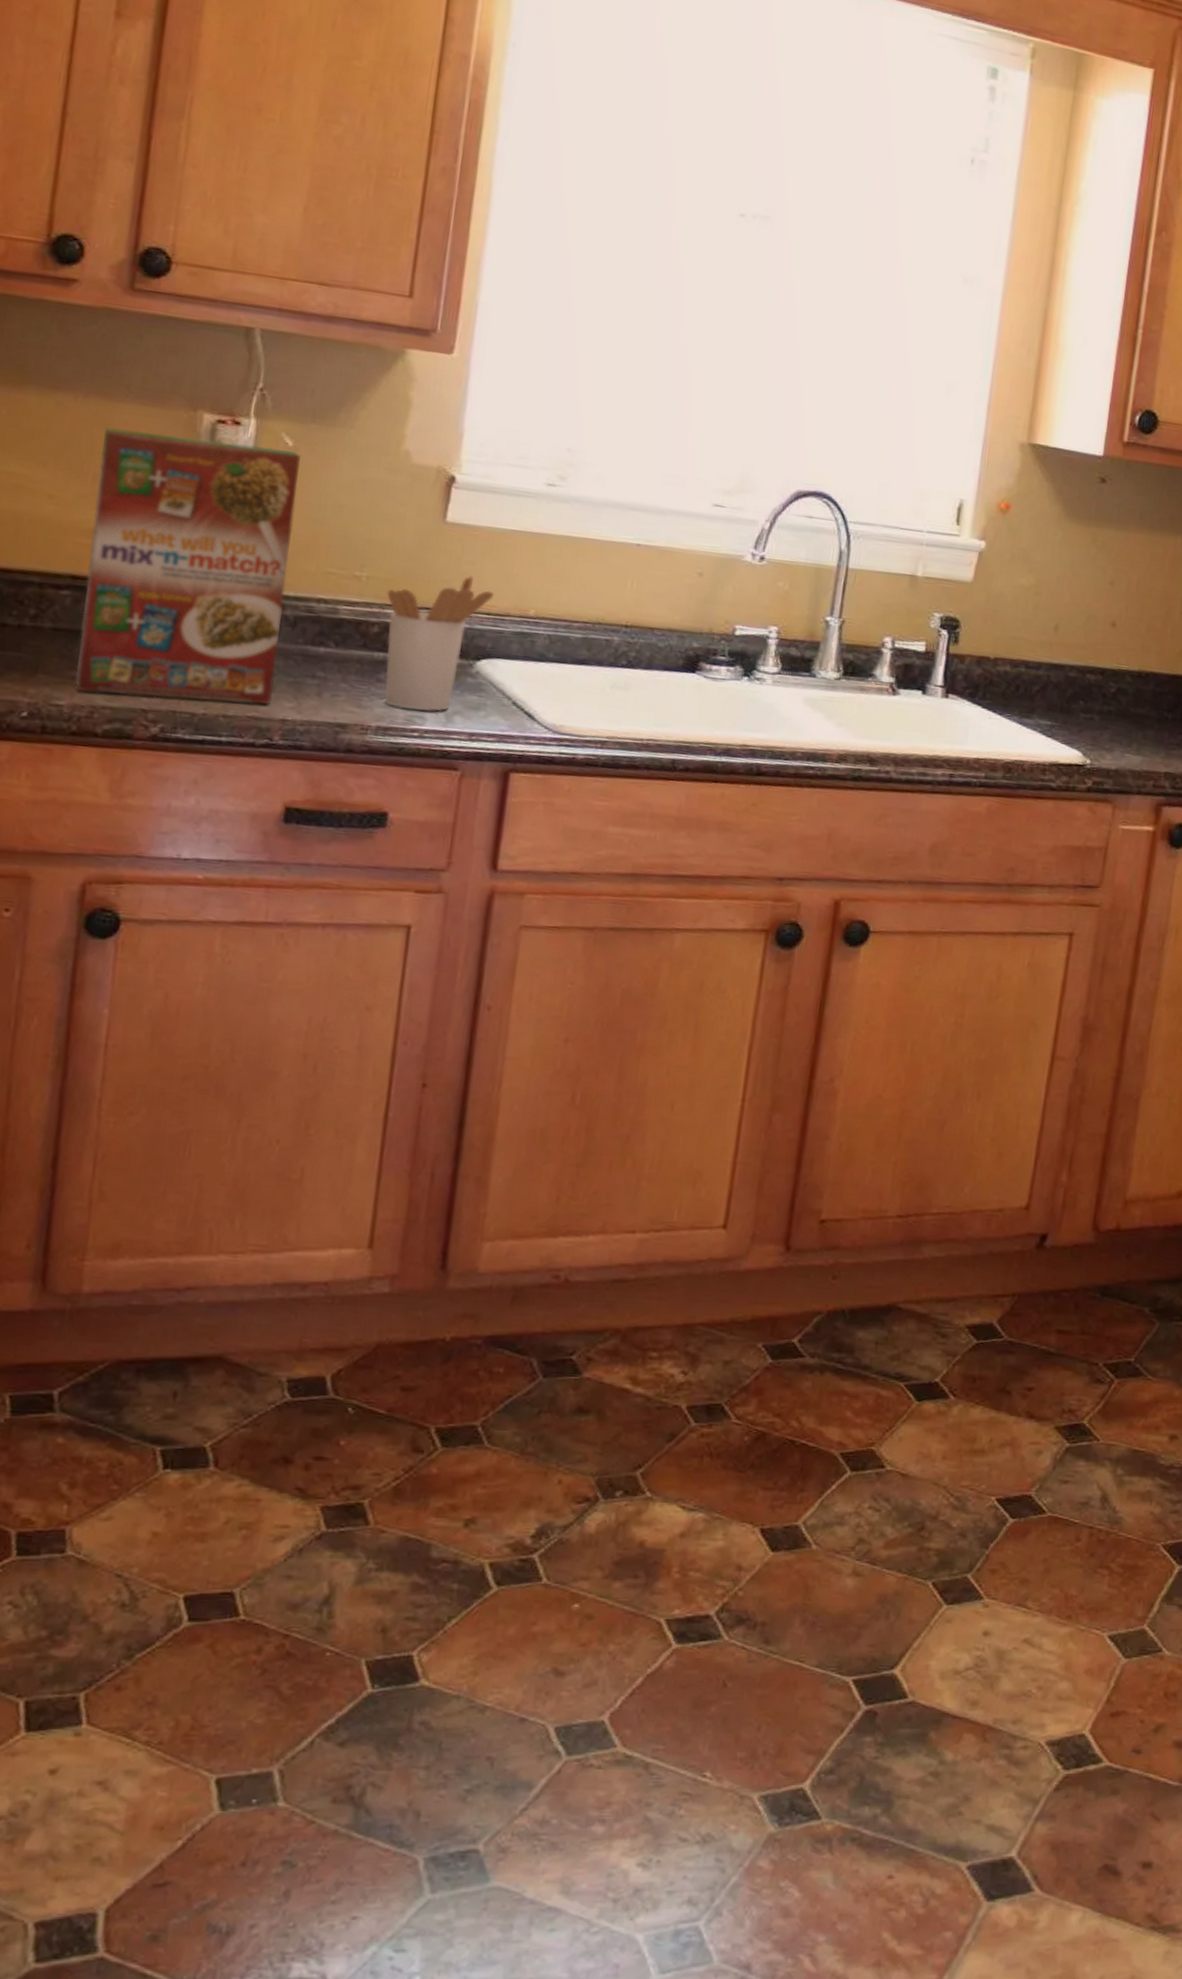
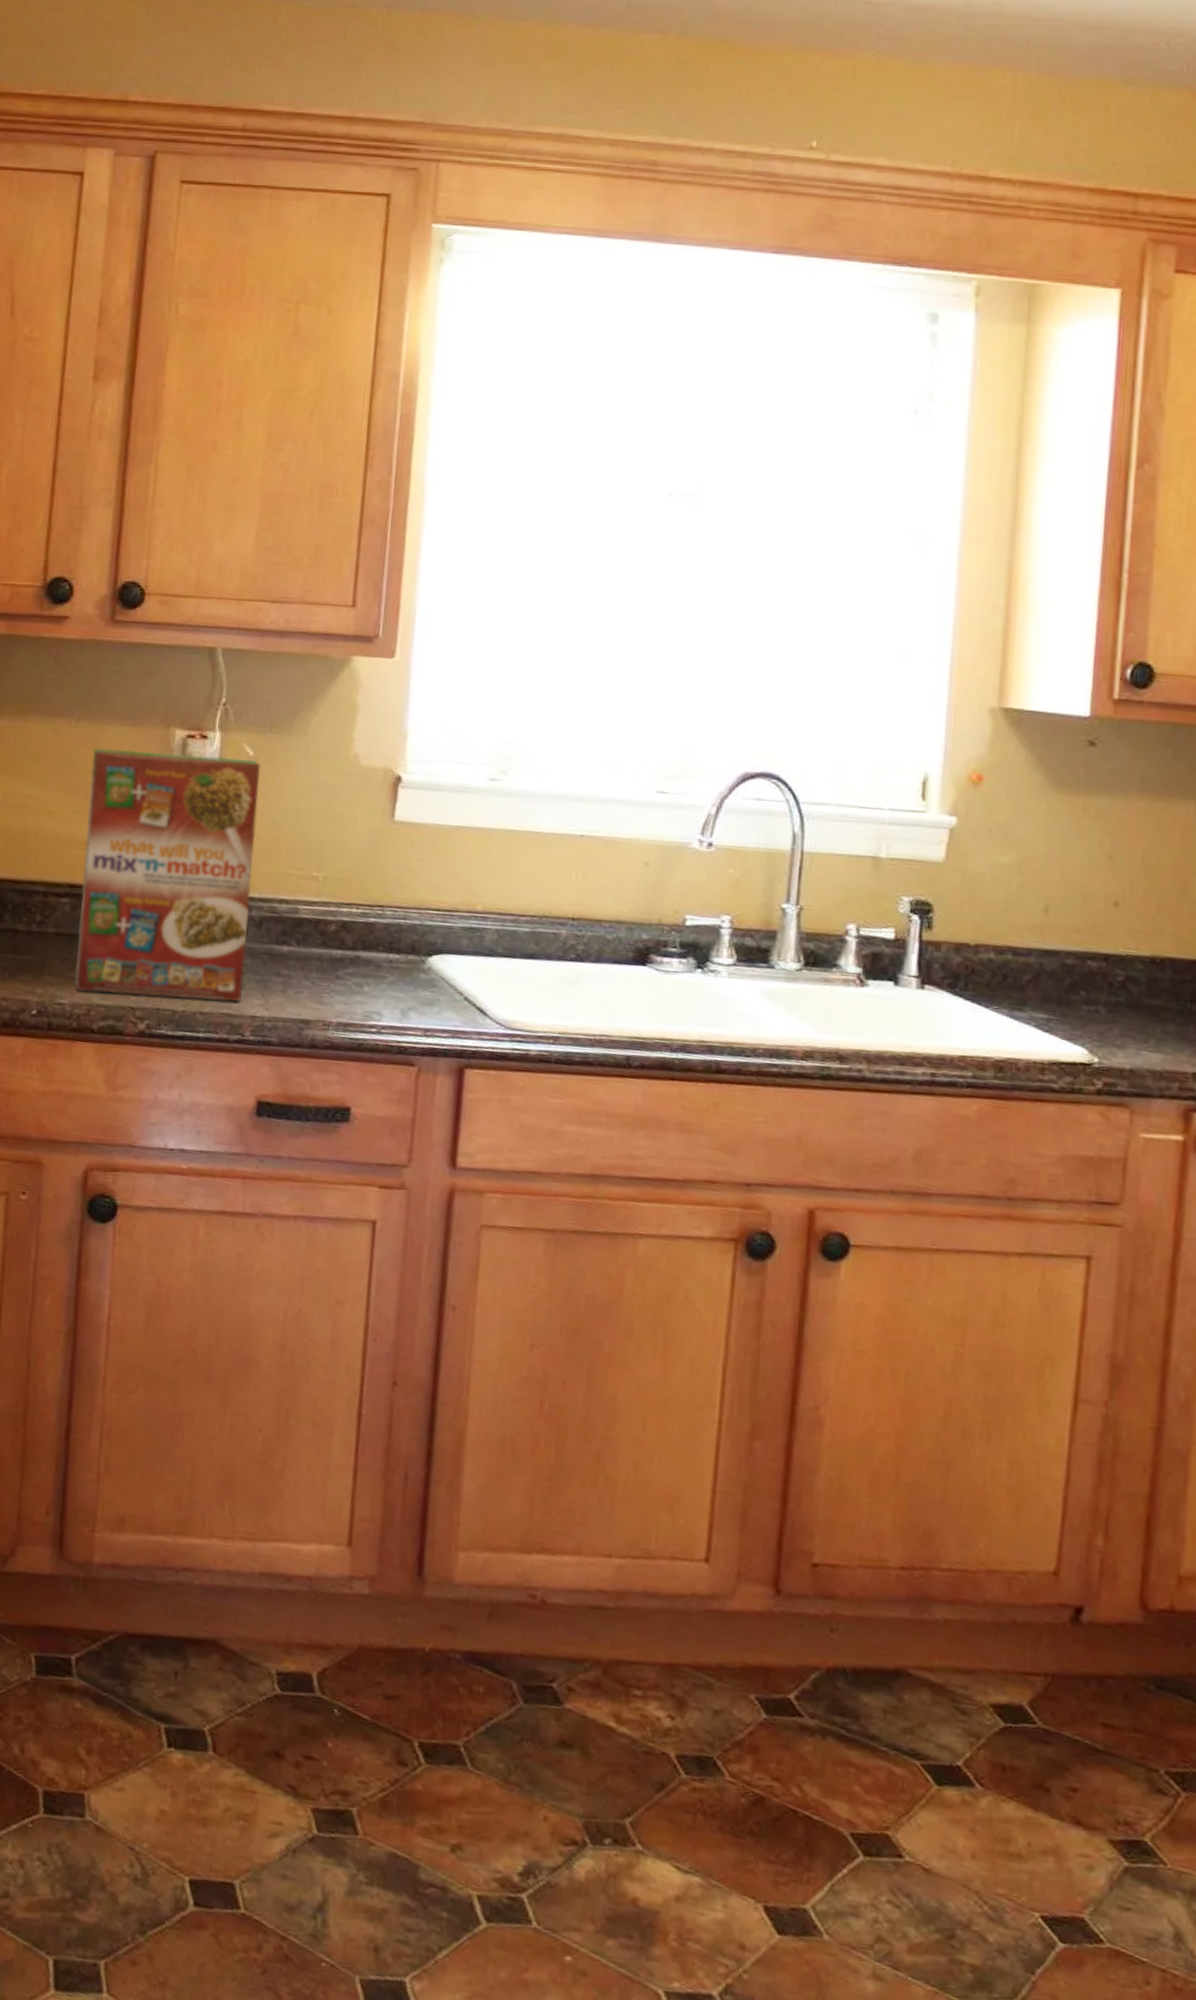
utensil holder: present [384,575,494,712] -> none [342,872,443,1008]

